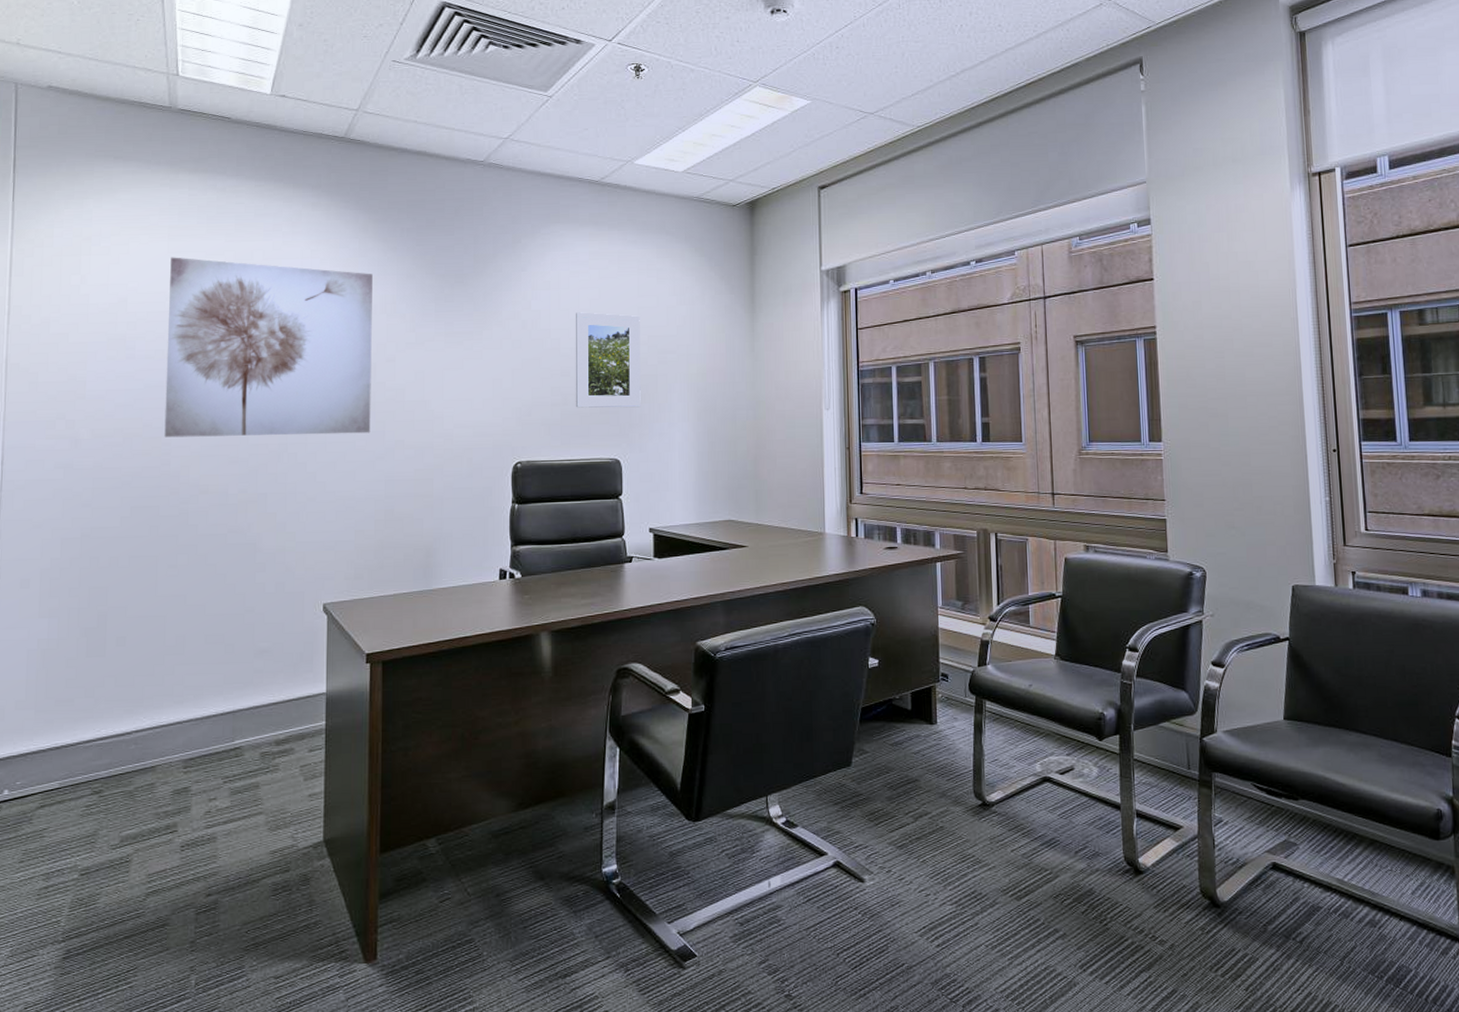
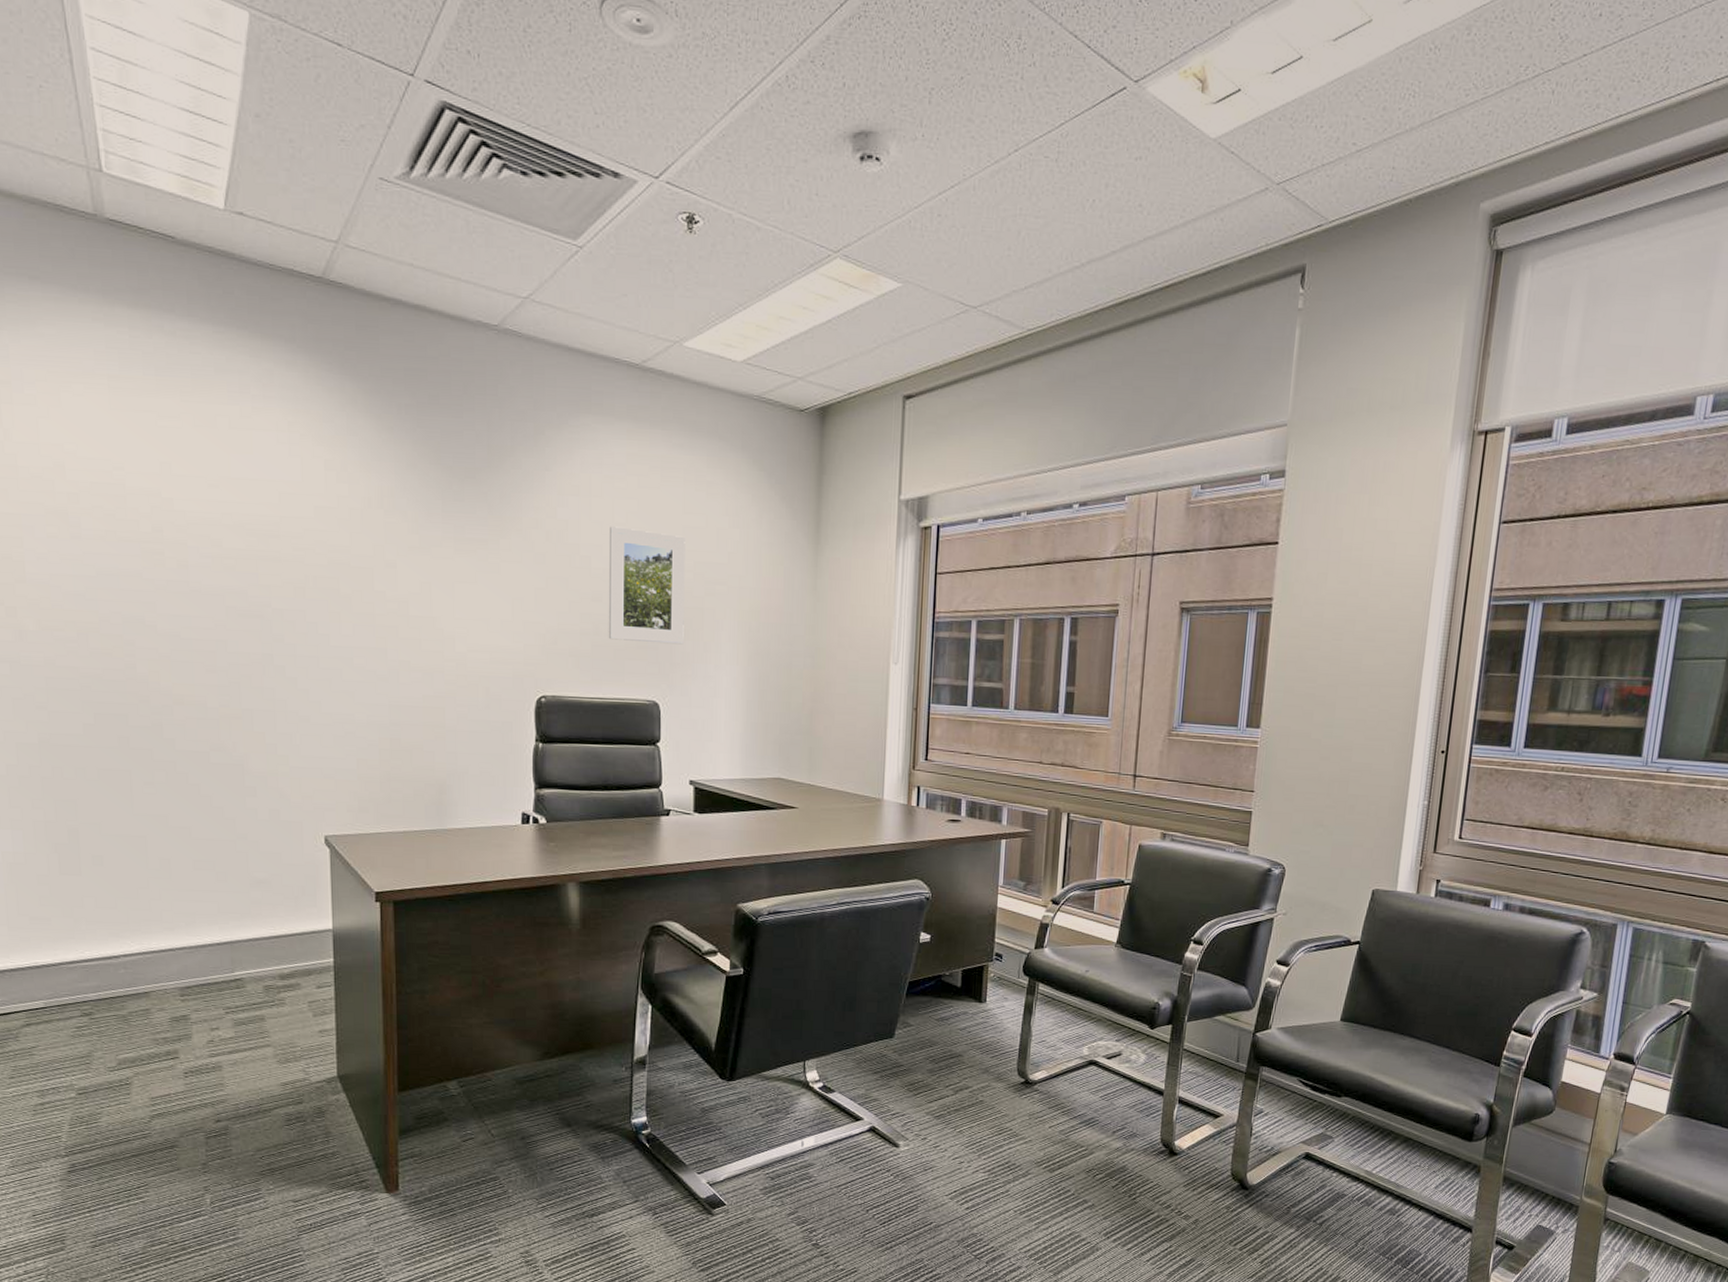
wall art: present [164,257,373,438] -> none [114,415,370,650]

